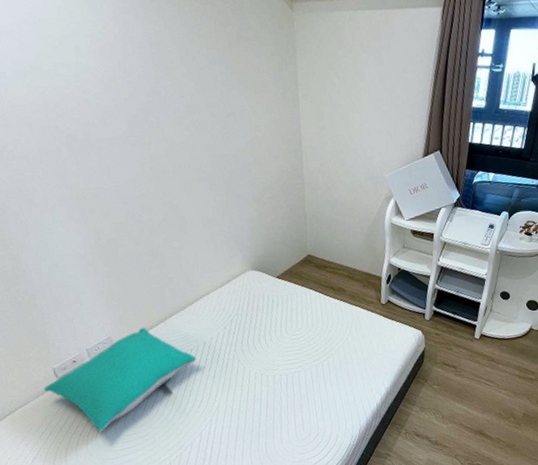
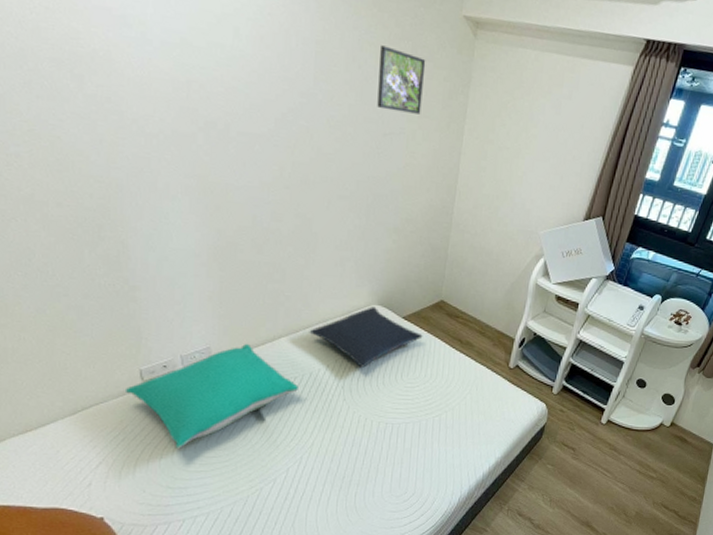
pillow: none [195,272,298,330] -> present [309,306,423,368]
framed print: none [209,35,257,93] -> present [377,45,426,115]

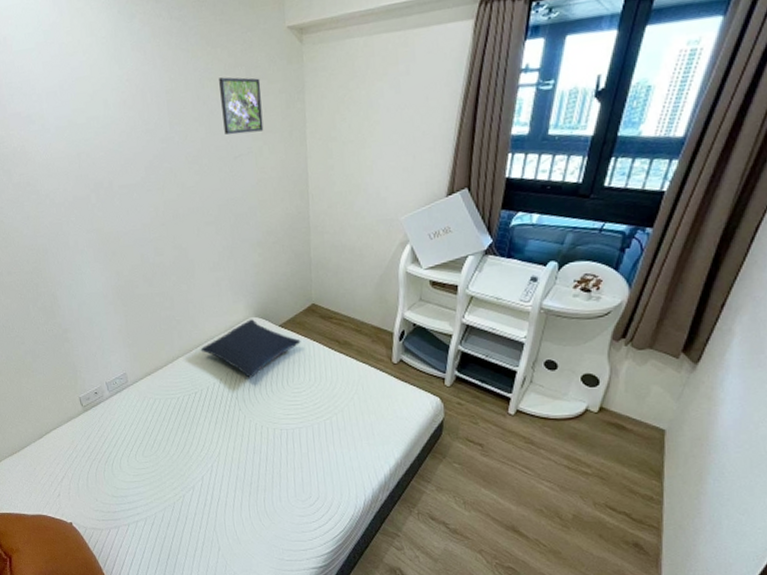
pillow: present [124,343,298,449] -> none [71,366,200,462]

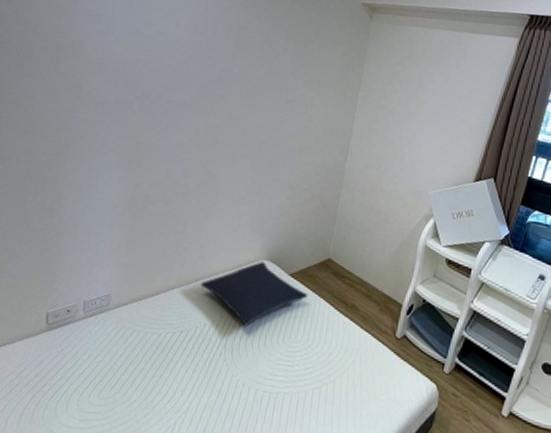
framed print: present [219,77,264,135] -> none [283,29,328,84]

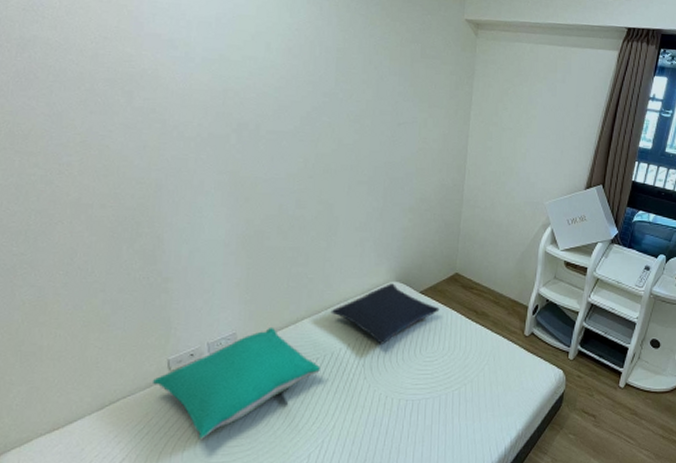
pillow: none [30,292,183,400] -> present [152,326,320,439]

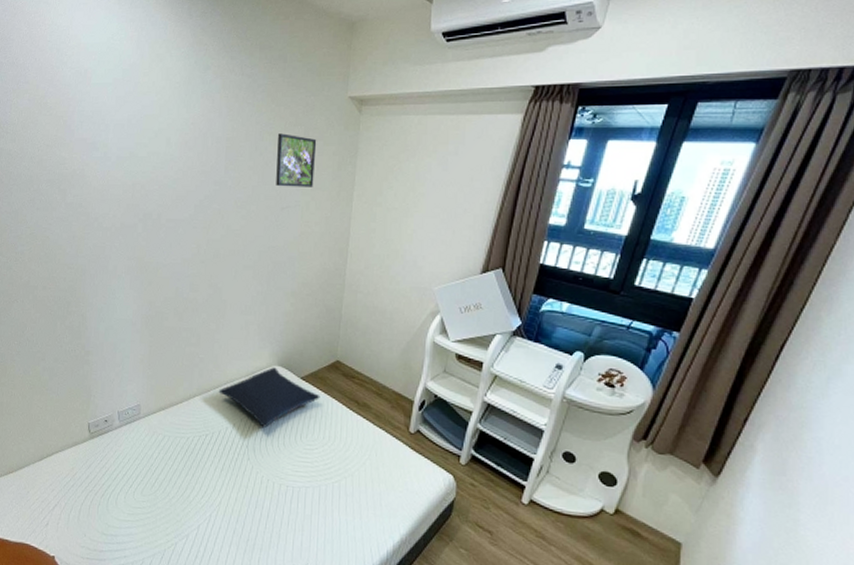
pillow: present [152,326,320,439] -> none [76,401,209,497]
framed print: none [392,48,434,105] -> present [276,133,317,187]

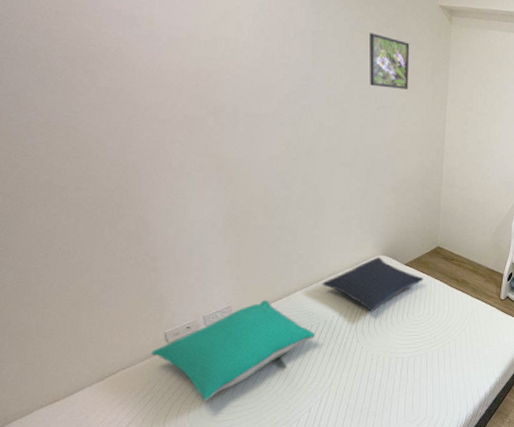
pillow: none [76,401,209,497] -> present [150,299,315,402]

